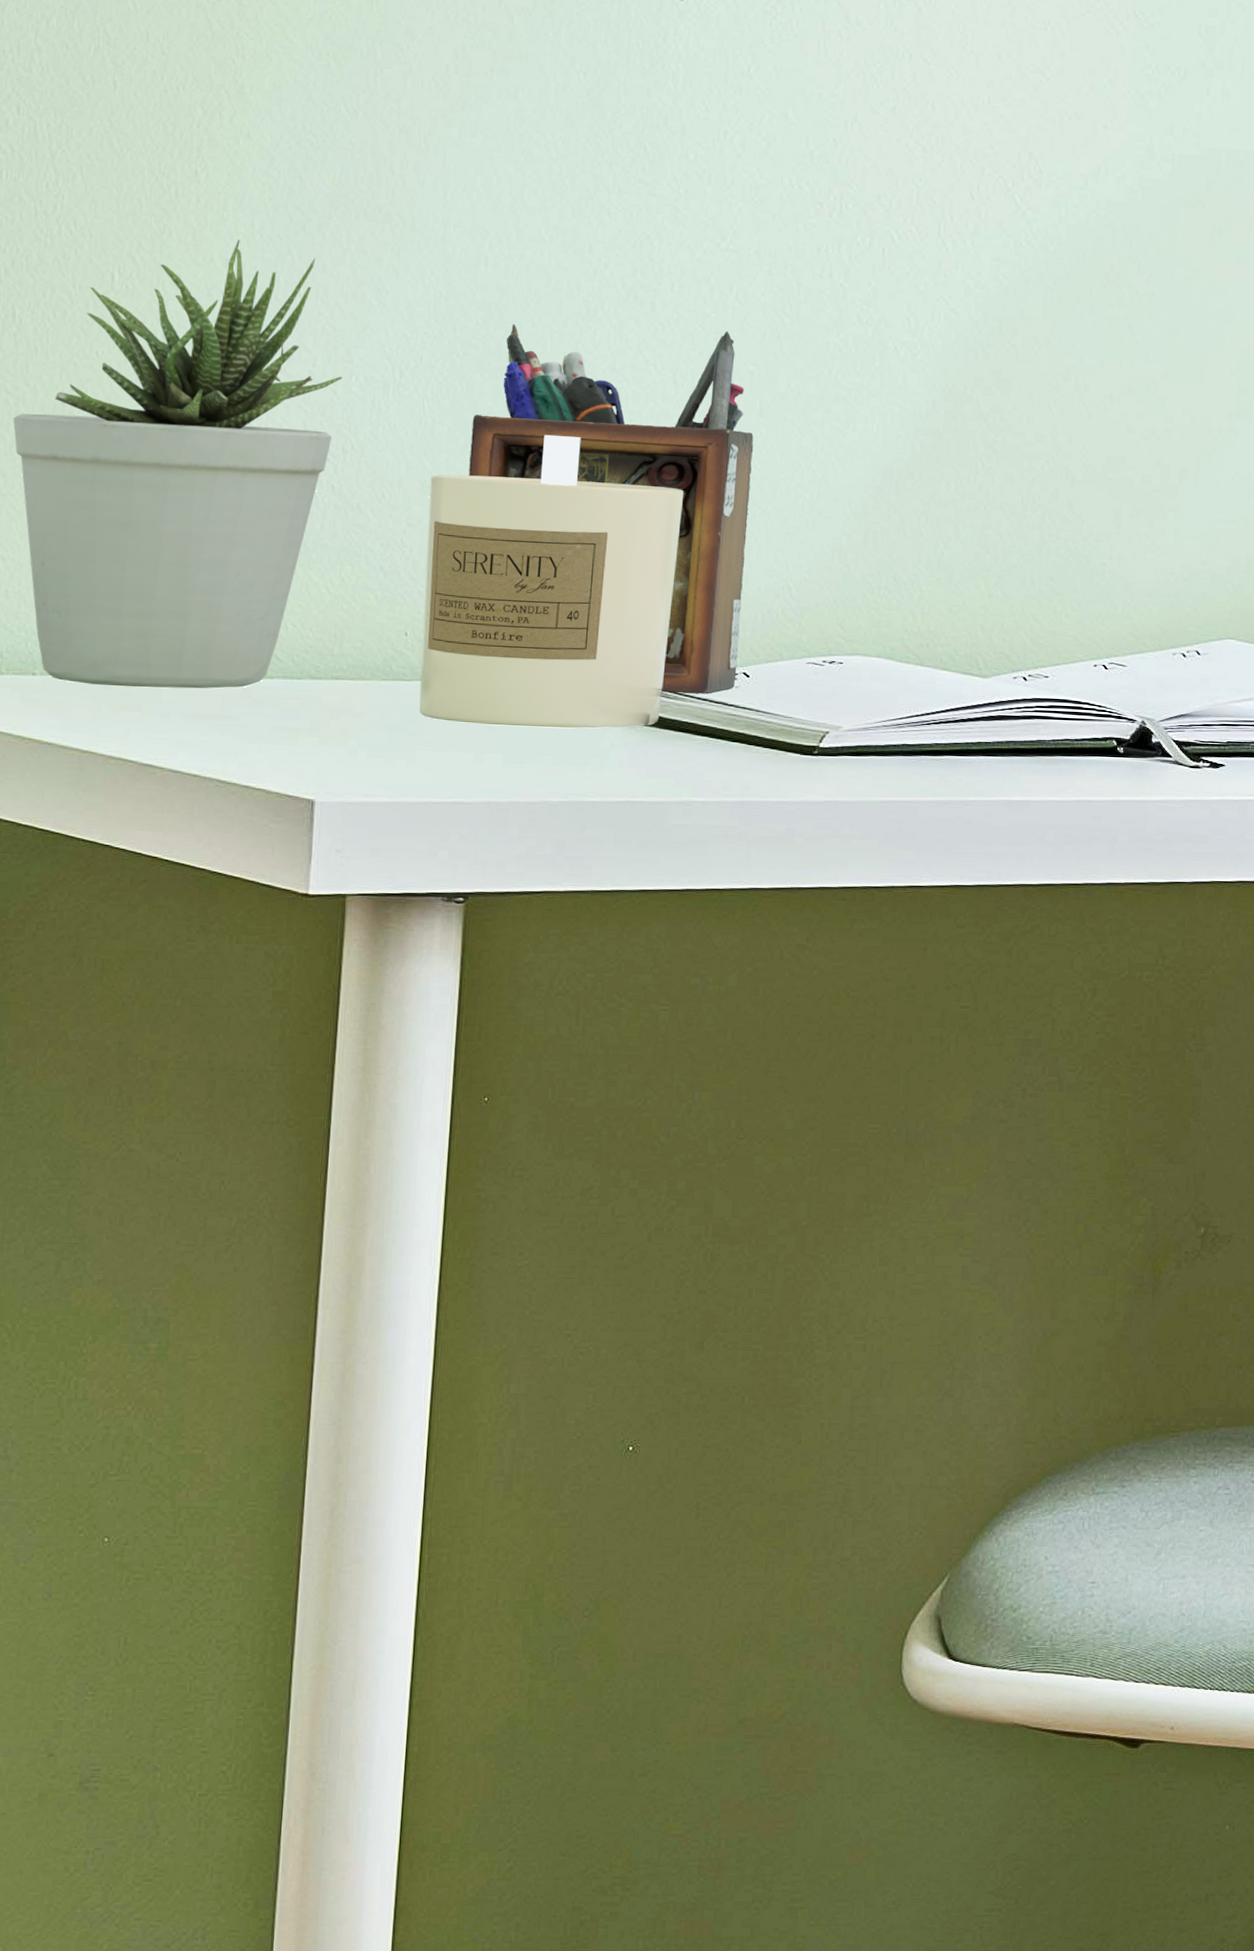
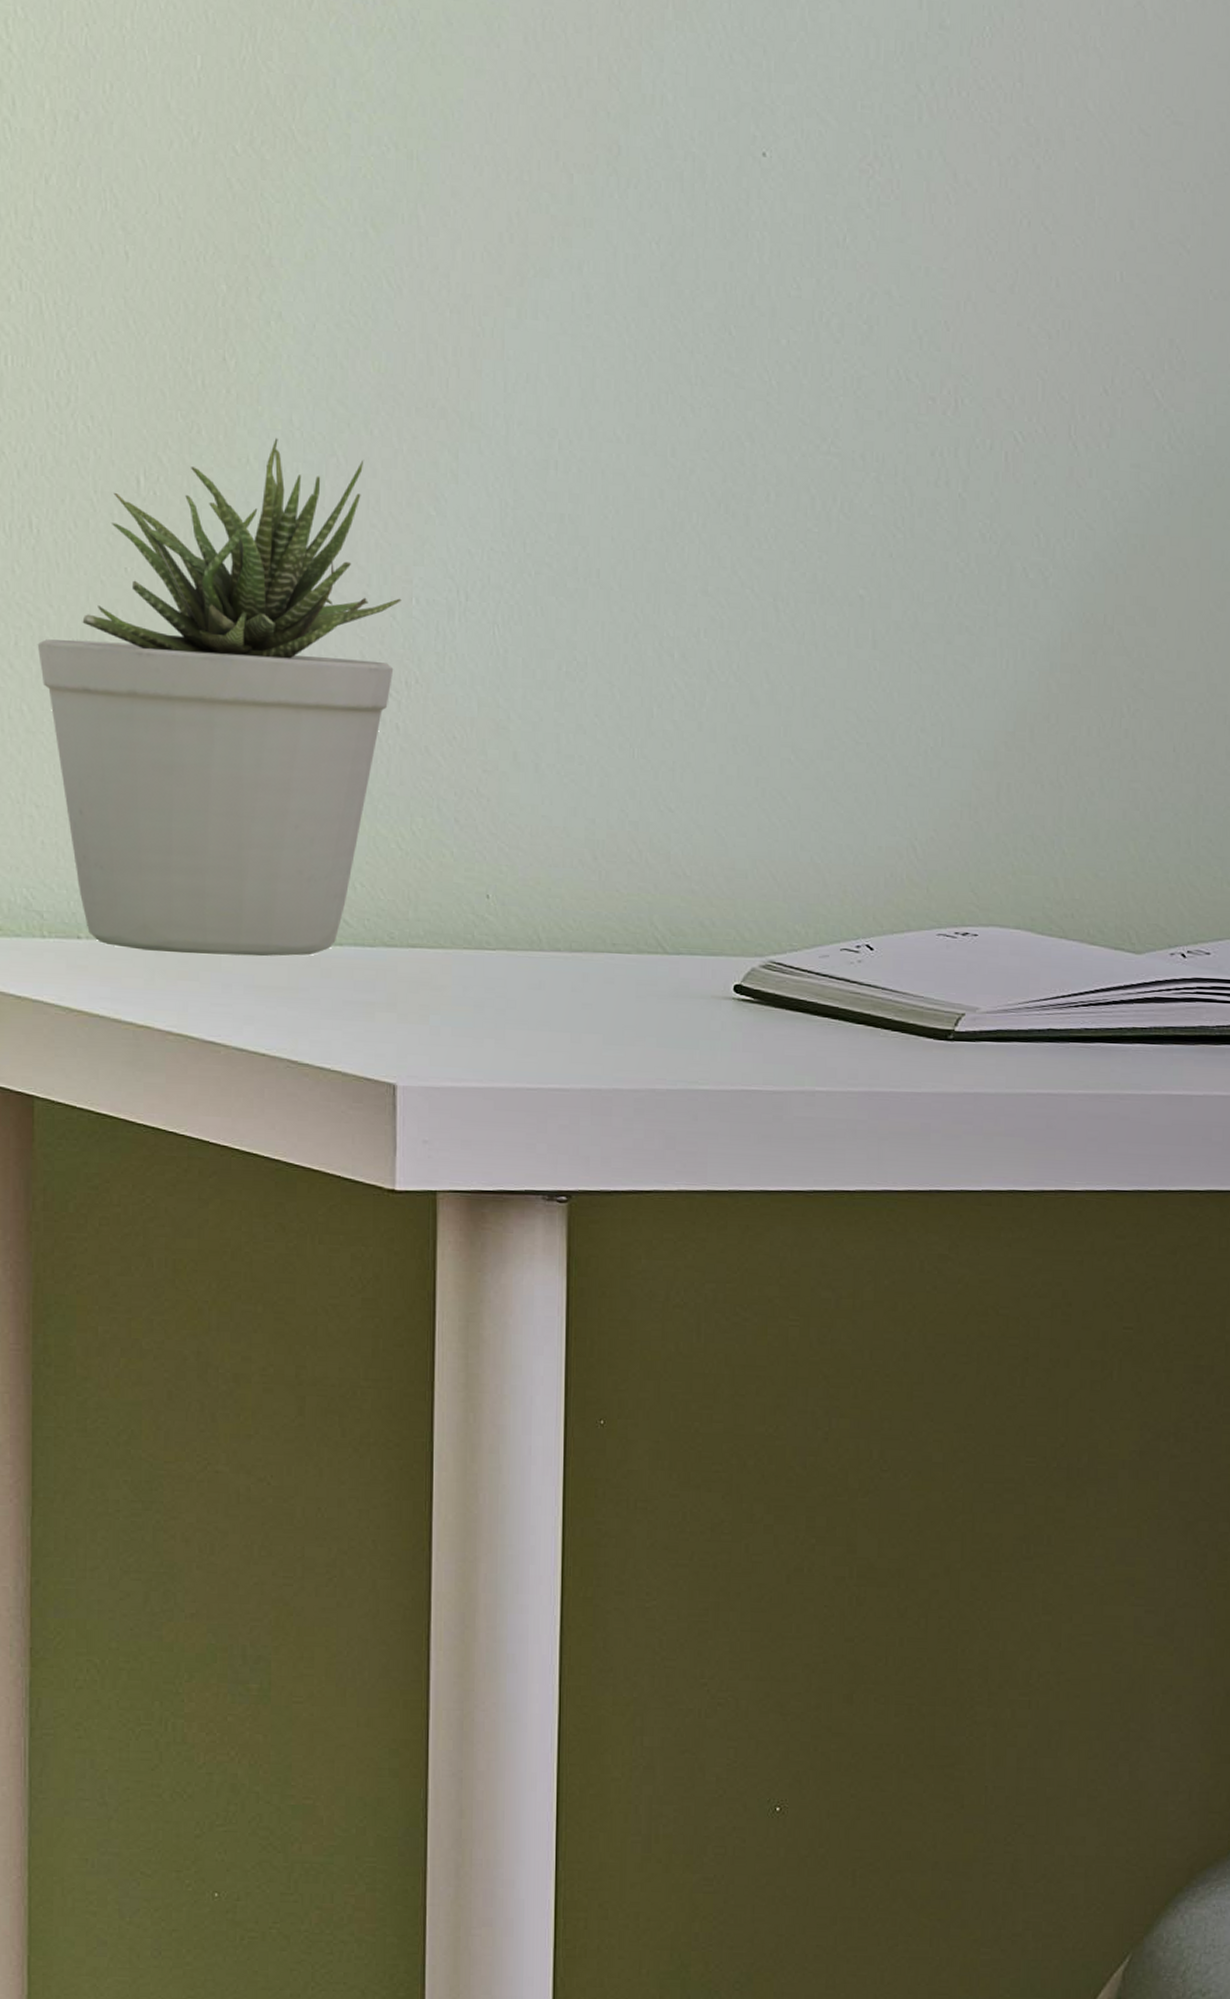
candle: present [419,434,684,729] -> none [505,667,792,1007]
desk organizer: present [469,324,754,694] -> none [548,539,868,969]

